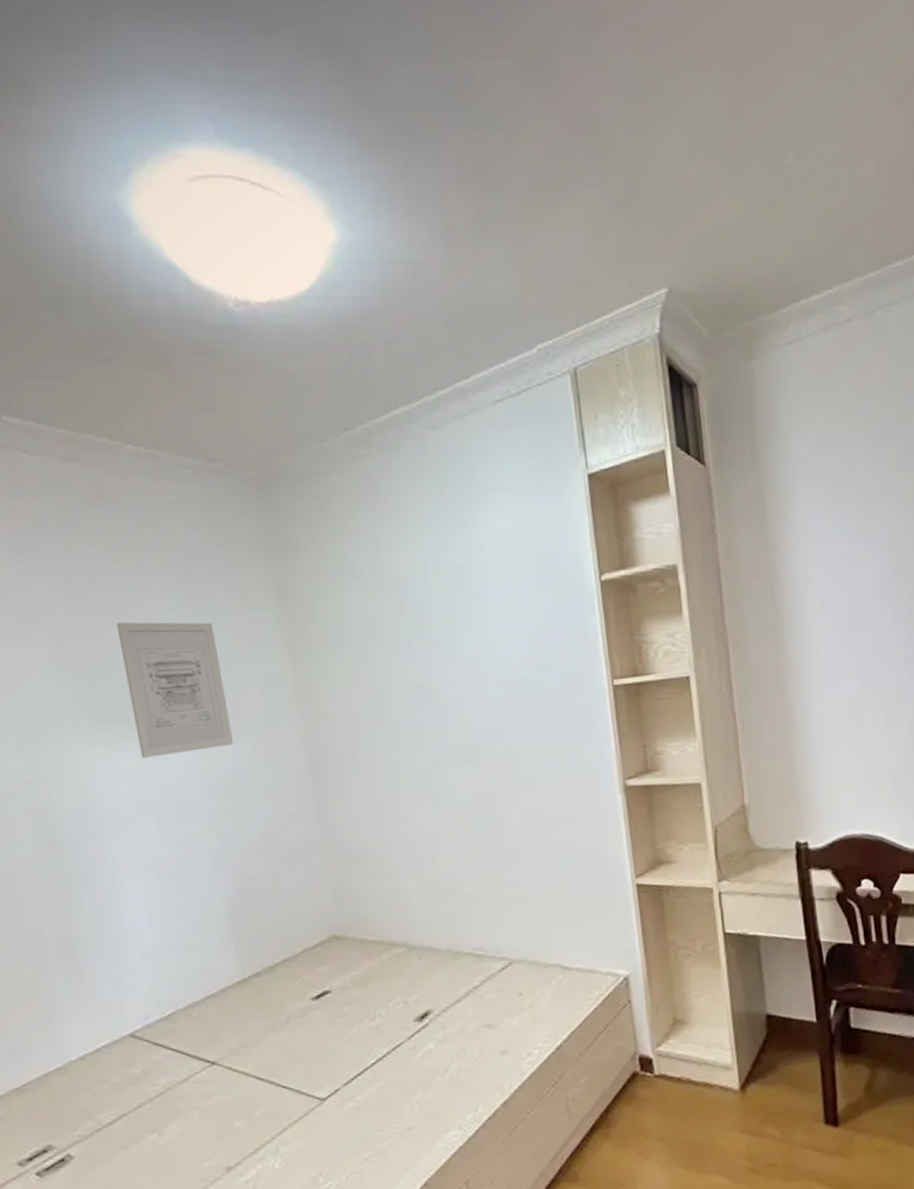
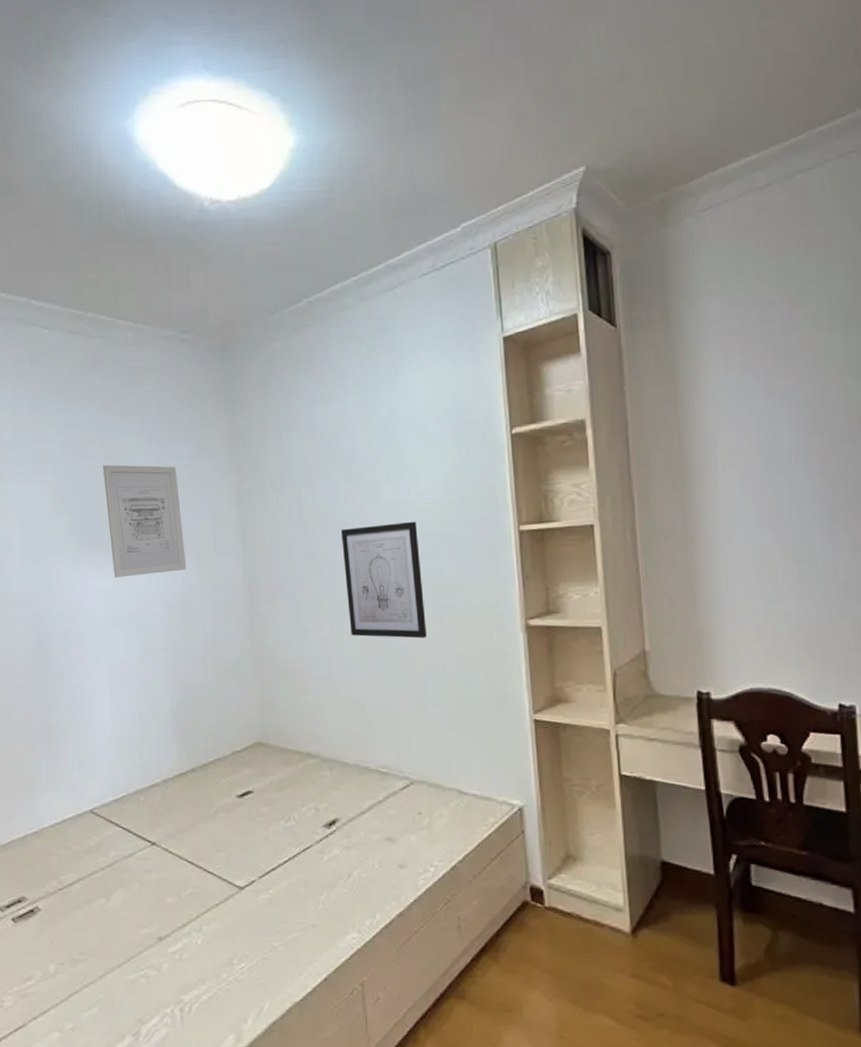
wall art: none [416,678,519,809] -> present [340,521,427,639]

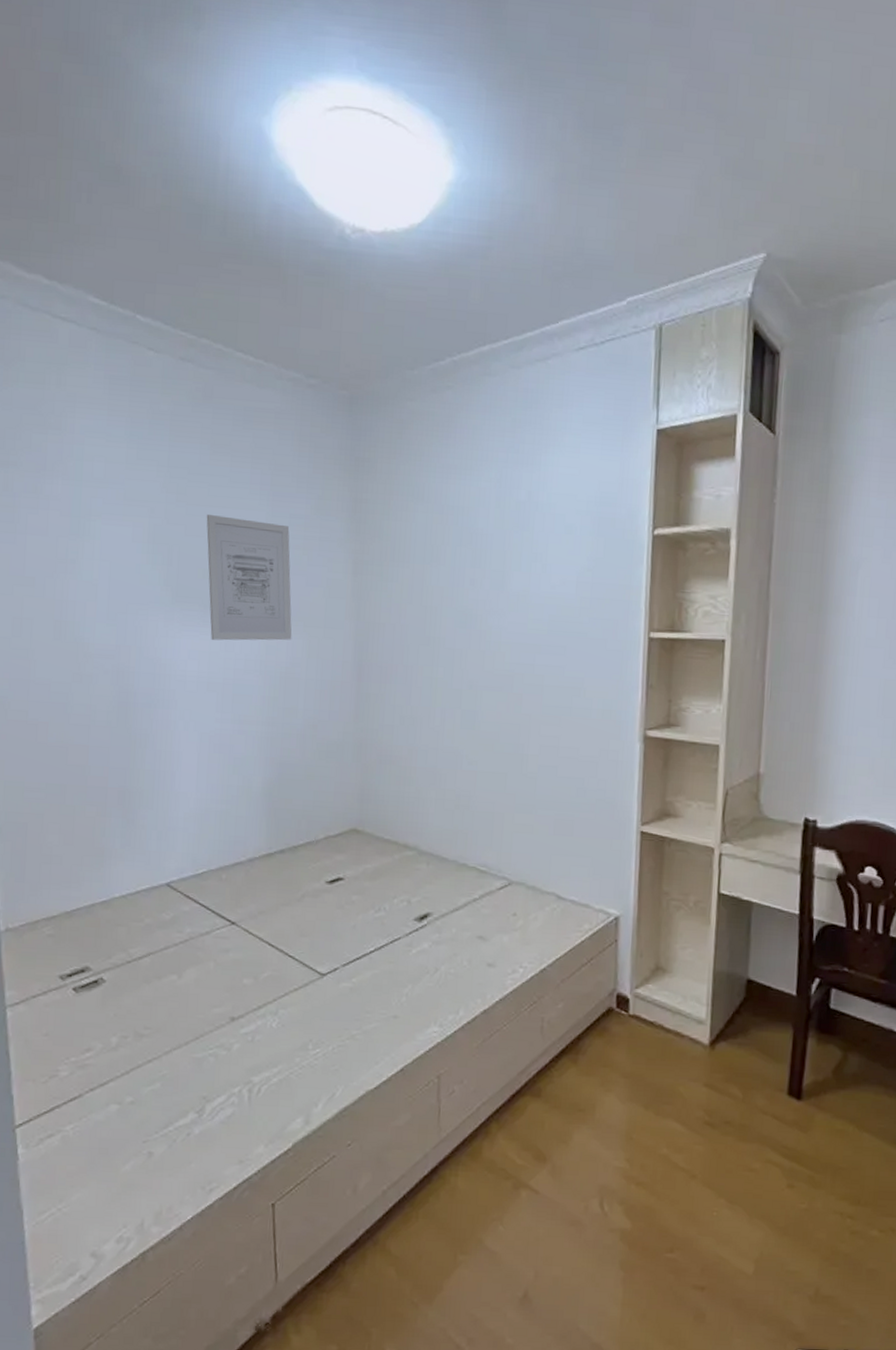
wall art: present [340,521,427,639] -> none [462,615,544,739]

